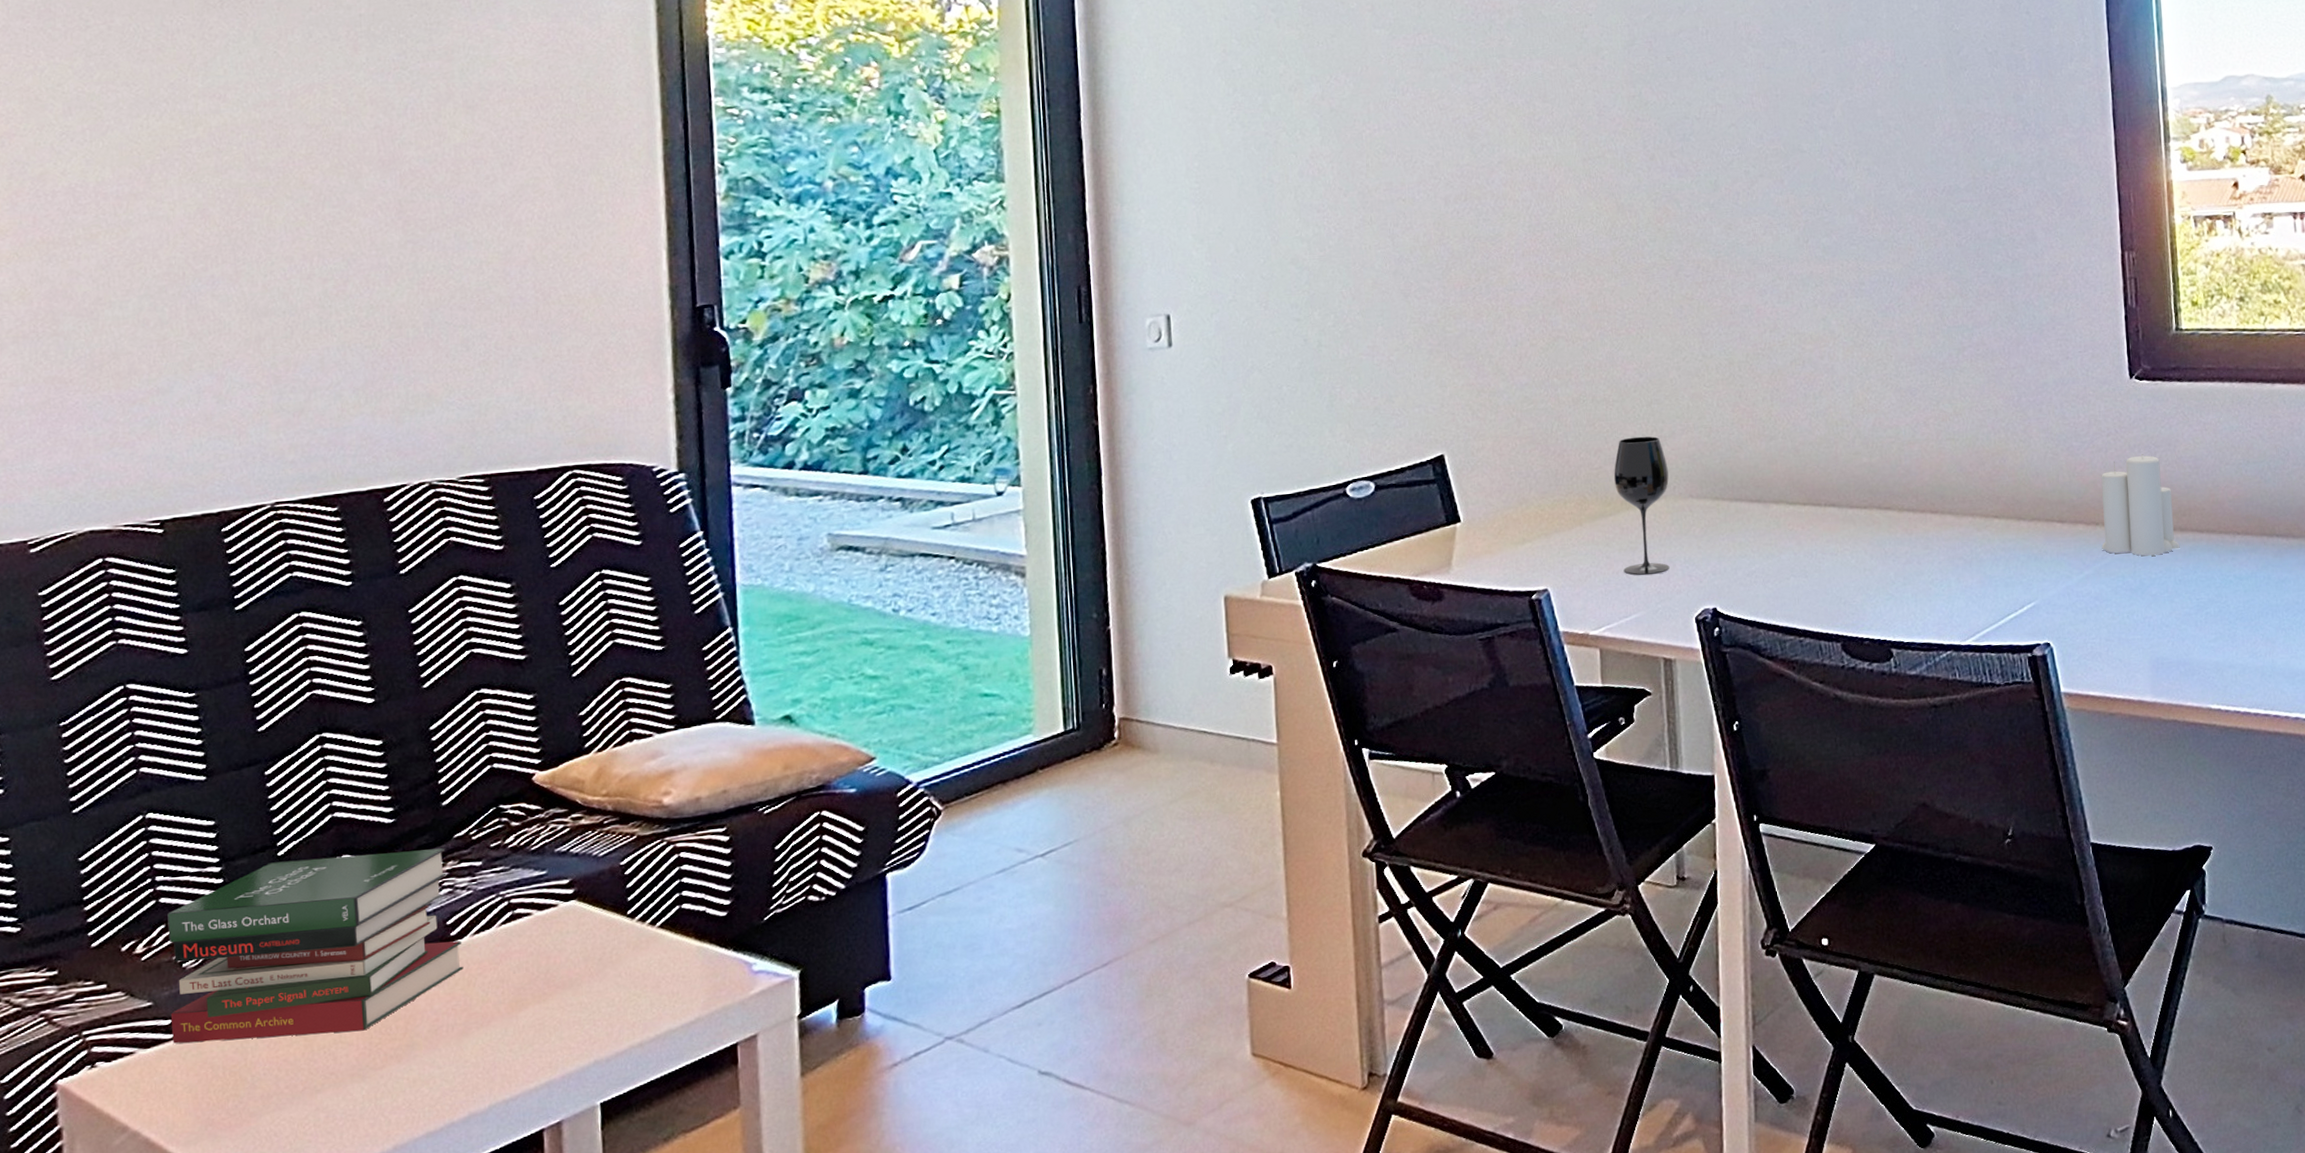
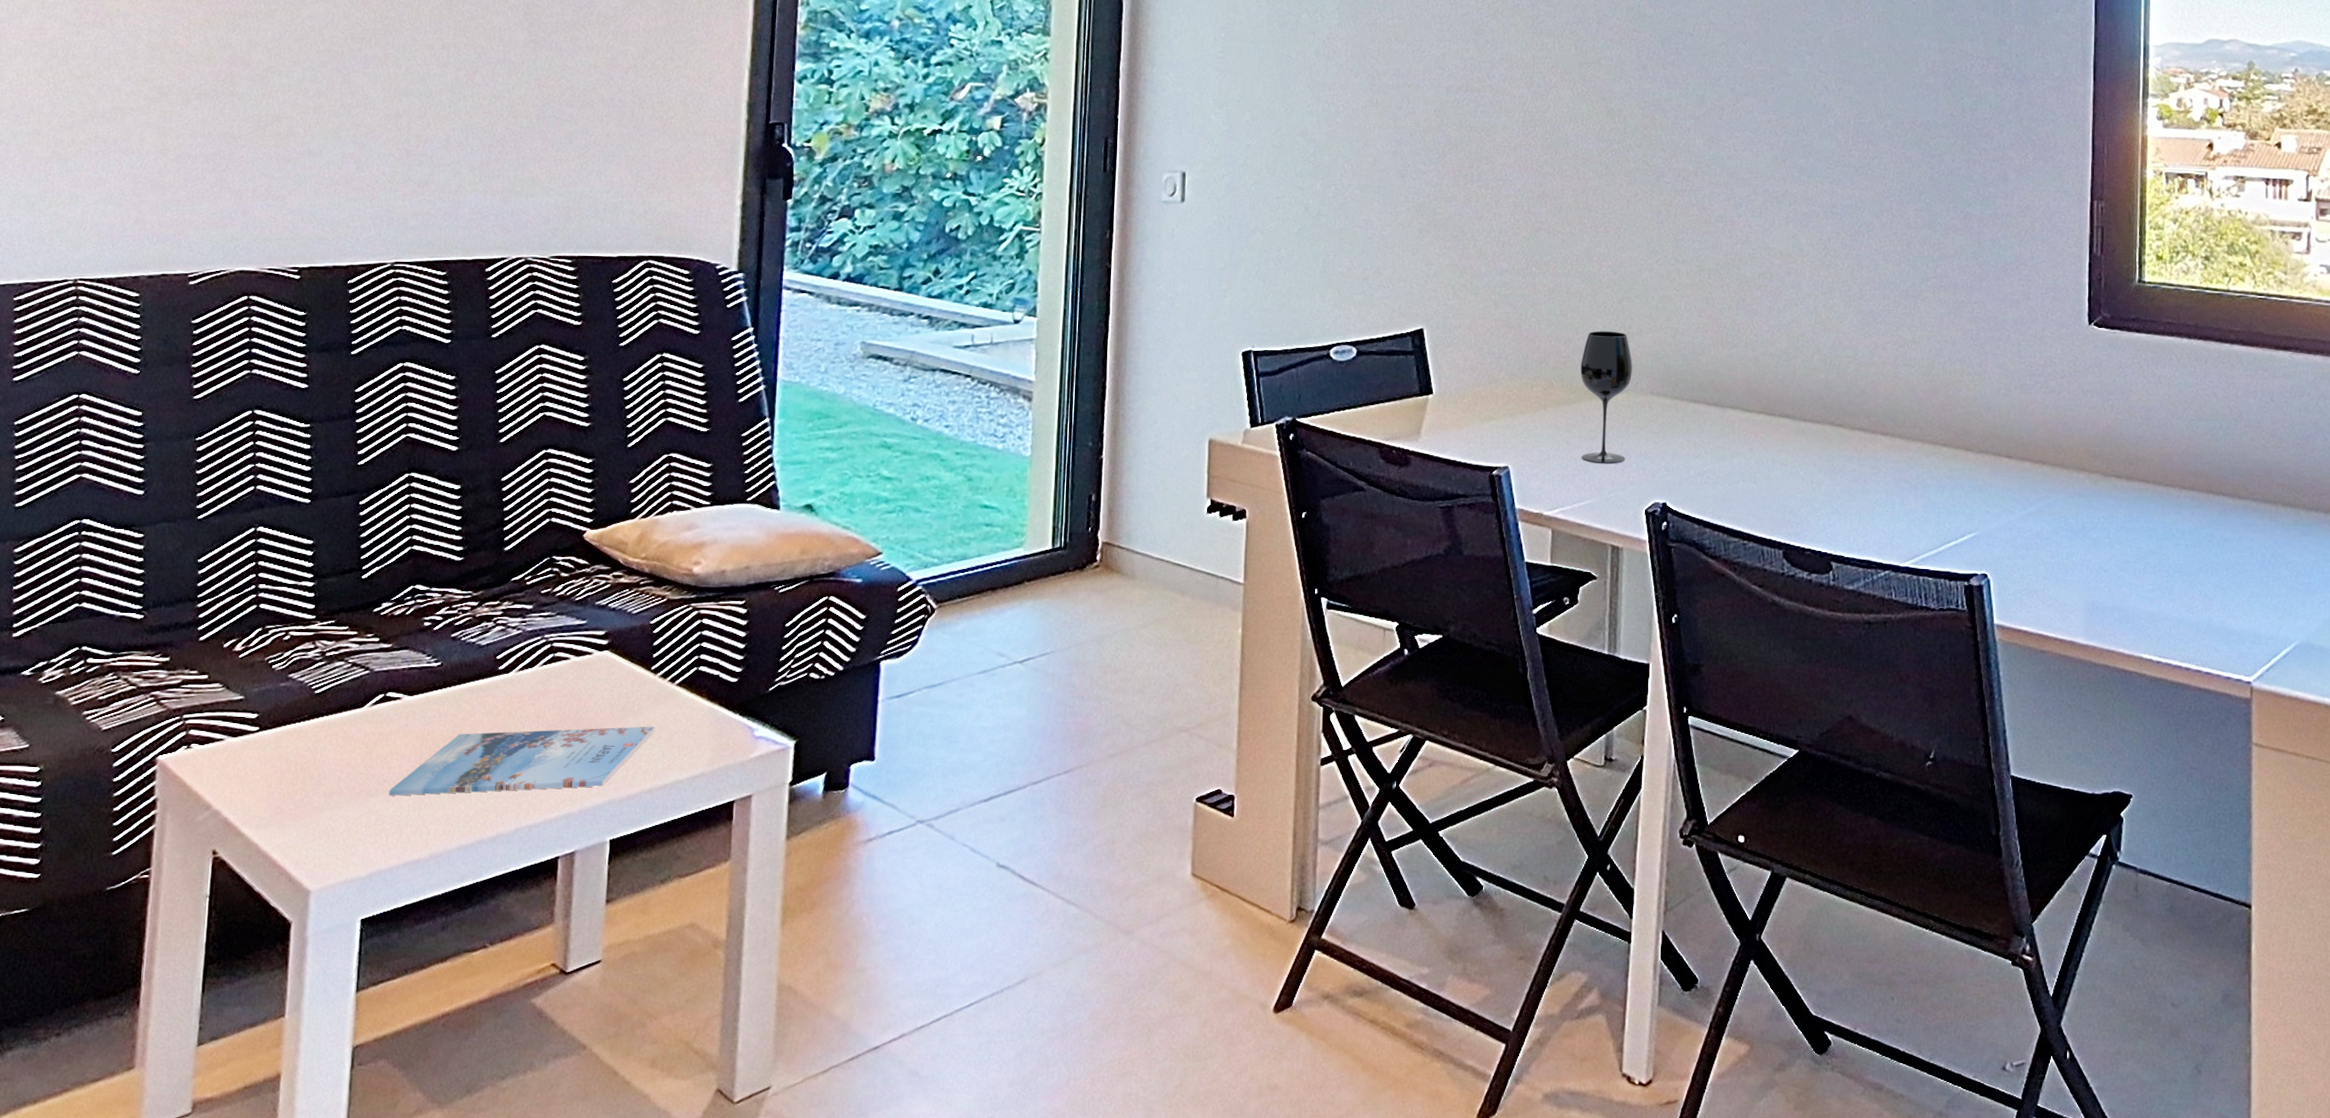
books: present [167,848,464,1044] -> none [256,584,508,746]
magazine: none [337,975,638,1089] -> present [389,726,655,796]
candle: present [2101,454,2180,556] -> none [2047,400,2125,501]

